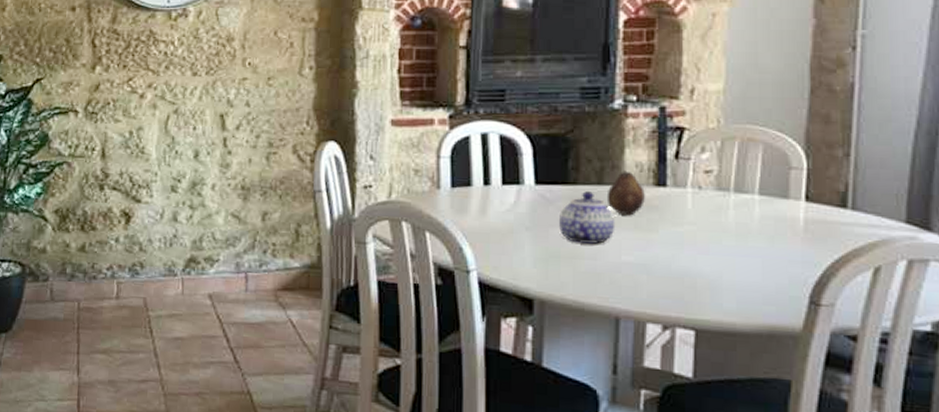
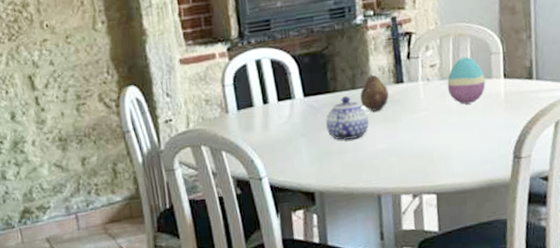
decorative egg: none [725,166,779,226] -> present [447,56,486,105]

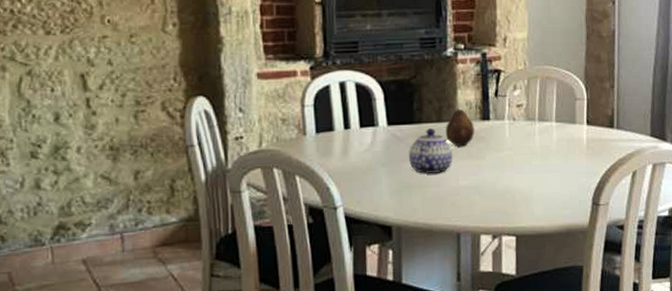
decorative egg: present [447,56,486,105] -> none [532,99,569,147]

